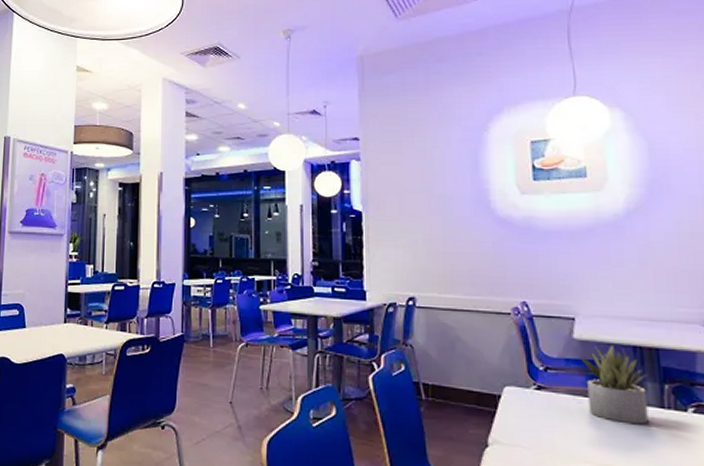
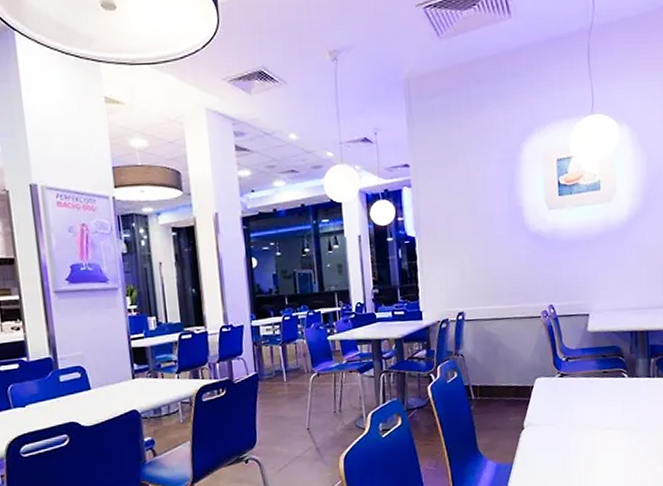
succulent plant: present [580,345,649,425] -> none [593,333,639,394]

